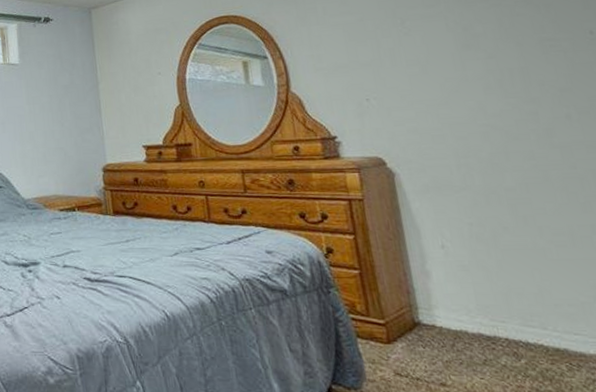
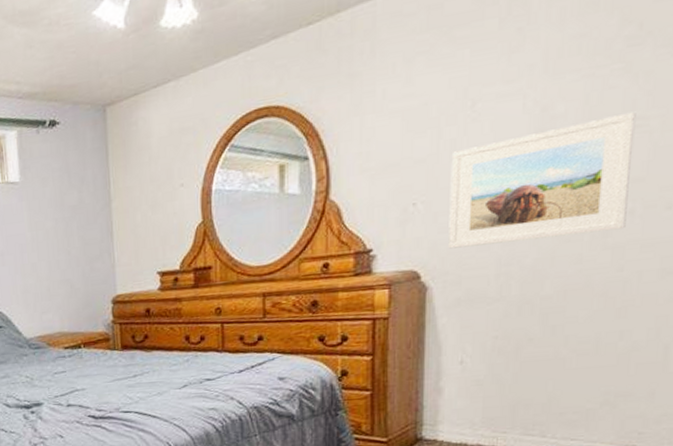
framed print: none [393,34,566,140] -> present [448,111,636,249]

